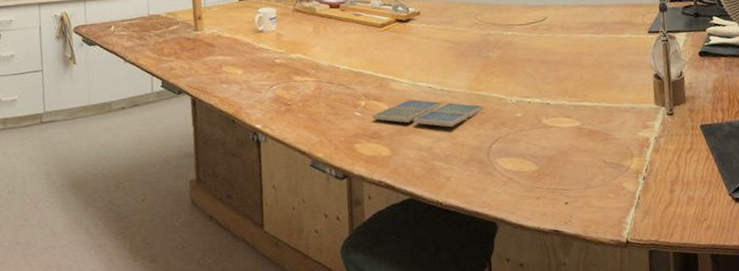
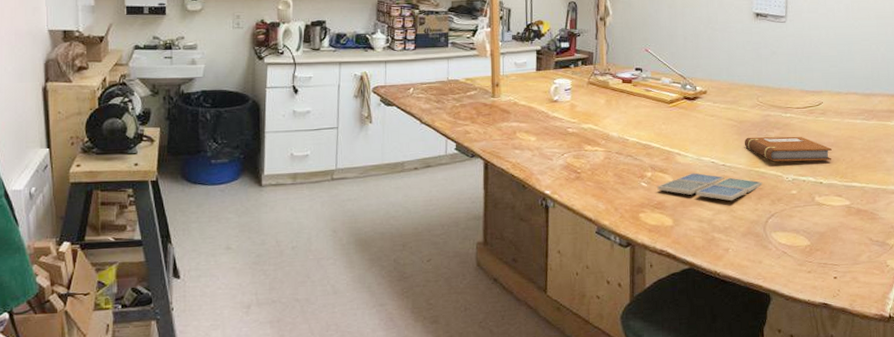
notebook: none [462,55,559,84] -> present [744,136,832,162]

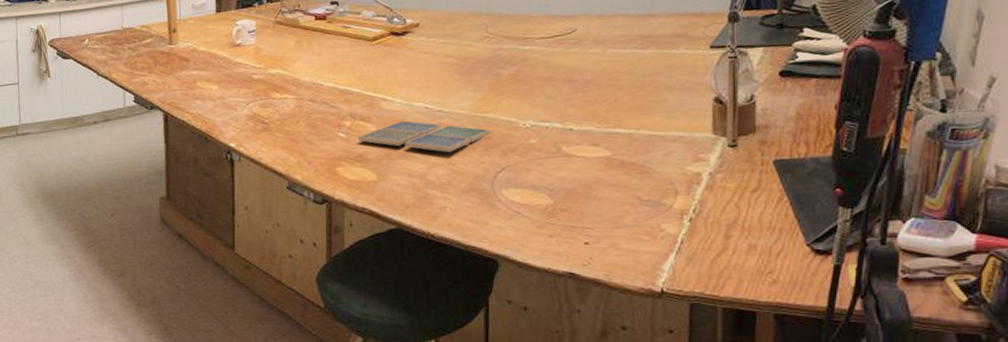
notebook: present [744,136,832,162] -> none [467,73,588,106]

